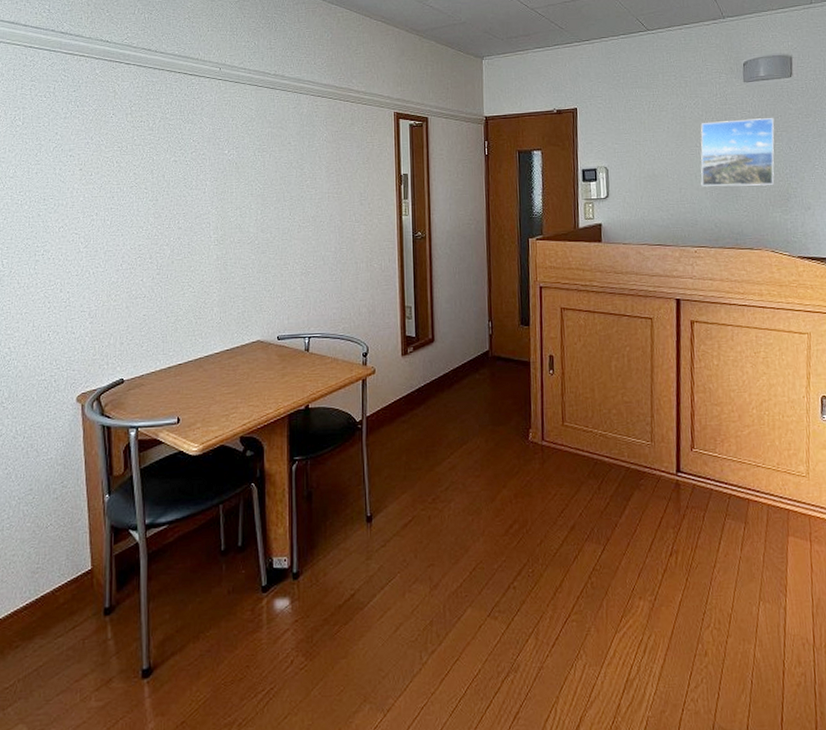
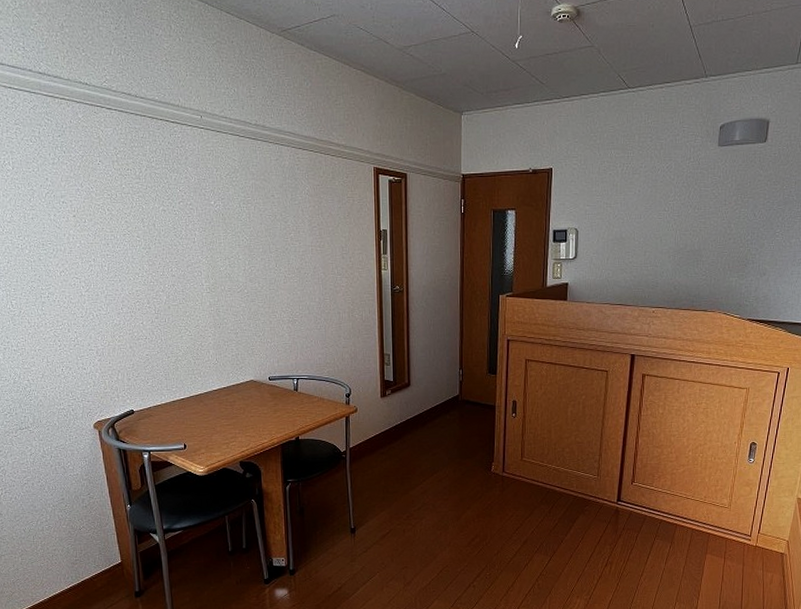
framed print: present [701,118,774,186] -> none [665,184,743,251]

